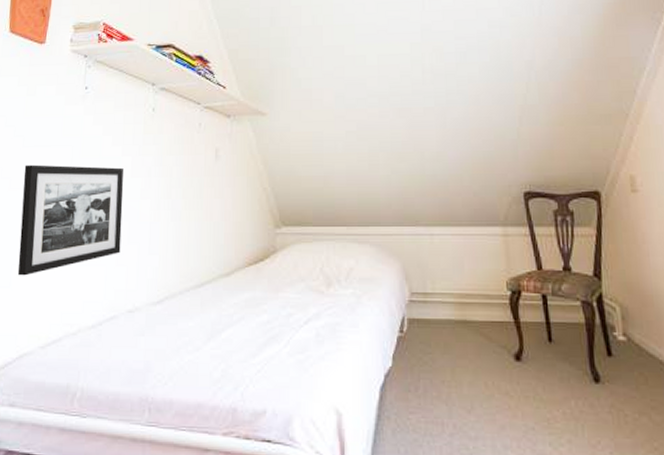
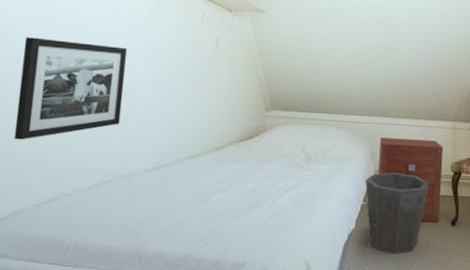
waste bin: none [400,294,481,400] -> present [365,172,430,255]
nightstand: none [413,252,499,358] -> present [378,137,444,223]

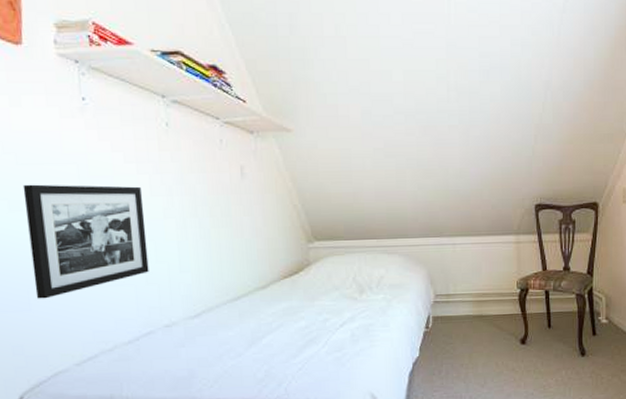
waste bin: present [365,172,430,255] -> none [426,295,495,379]
nightstand: present [378,137,444,223] -> none [438,257,508,343]

